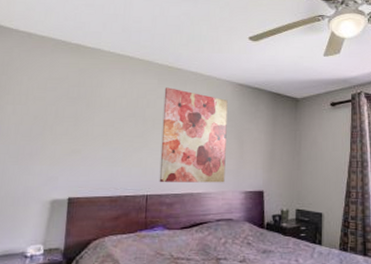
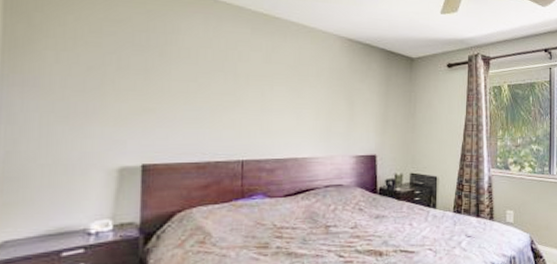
wall art: present [159,87,228,183] -> none [256,38,336,147]

